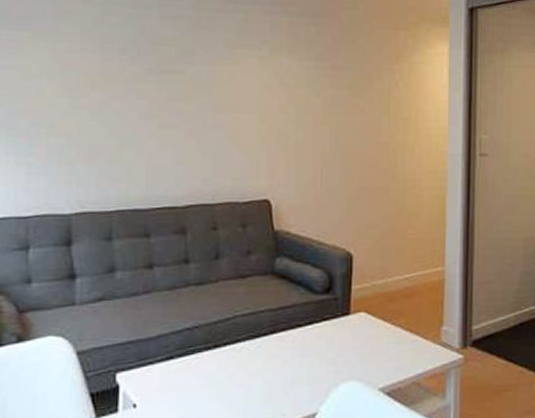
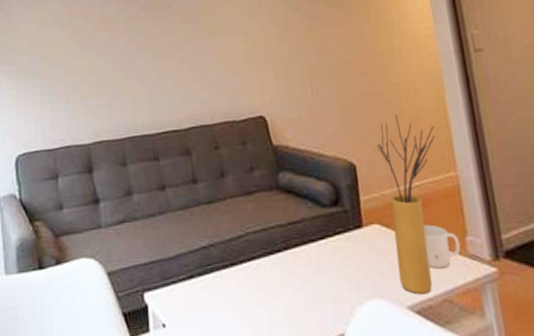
vase: none [376,209,431,378] -> present [377,114,435,295]
mug: none [404,314,435,355] -> present [423,224,461,269]

